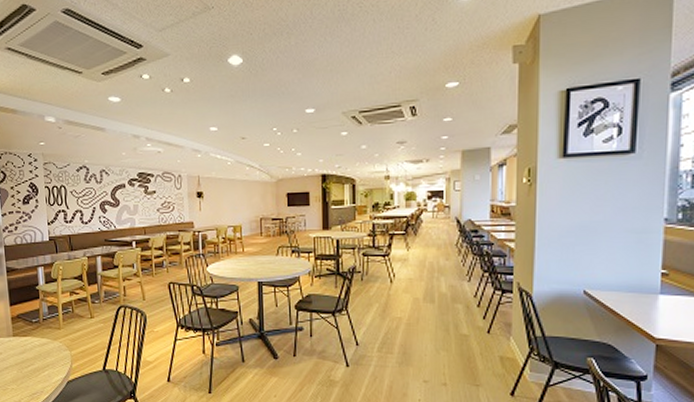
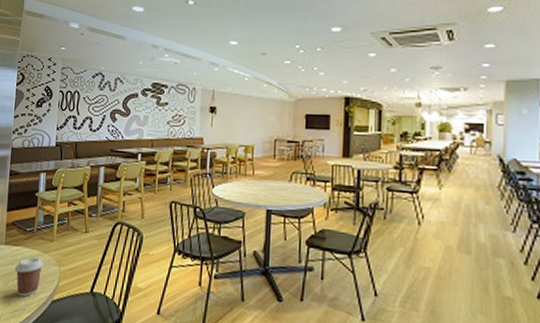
coffee cup: none [26,345,55,381] -> present [14,257,44,297]

